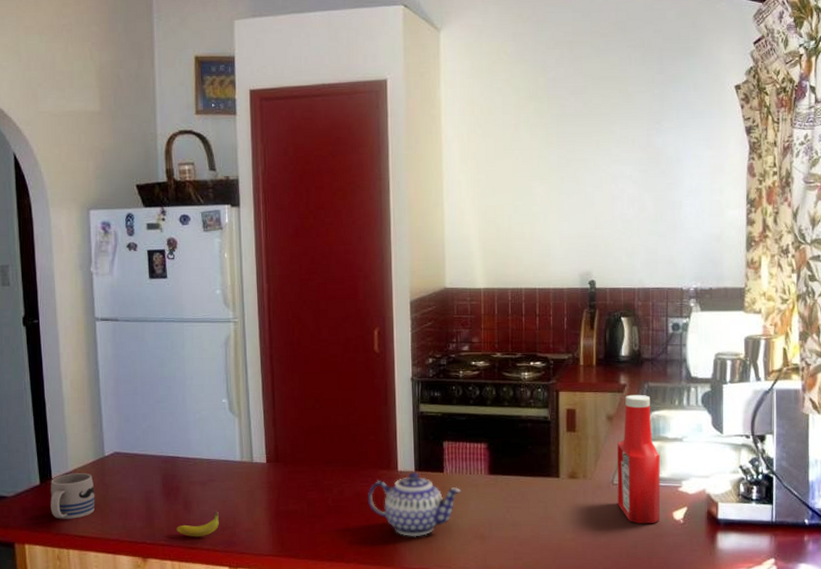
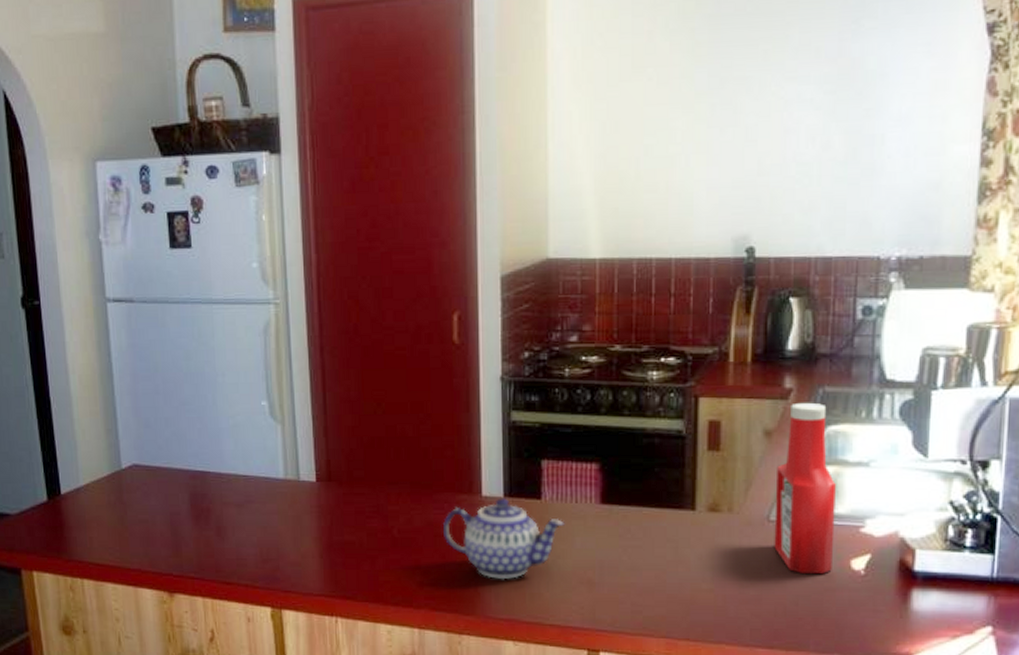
mug: present [50,473,95,519] -> none [59,489,112,543]
fruit: present [176,511,219,537] -> none [208,539,259,570]

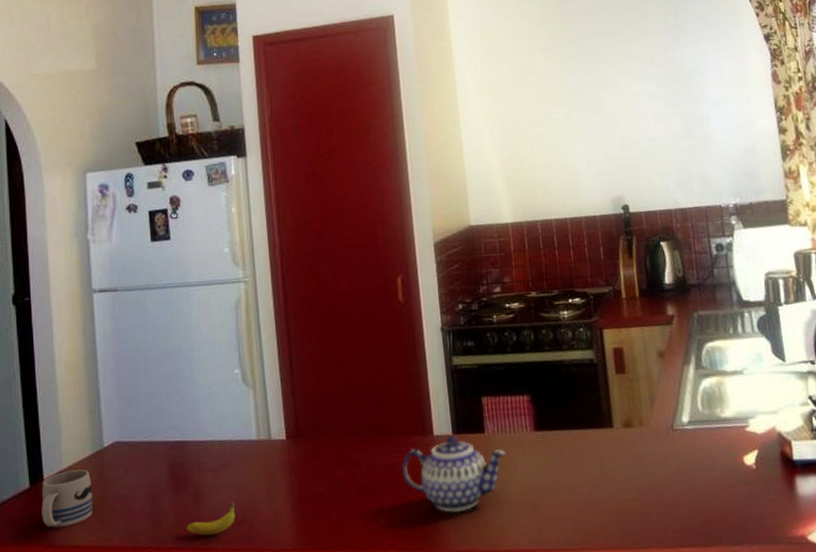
mug: none [59,489,112,543] -> present [41,469,93,528]
fruit: none [208,539,259,570] -> present [186,502,235,536]
ketchup bottle: present [774,402,836,573] -> none [672,325,730,474]

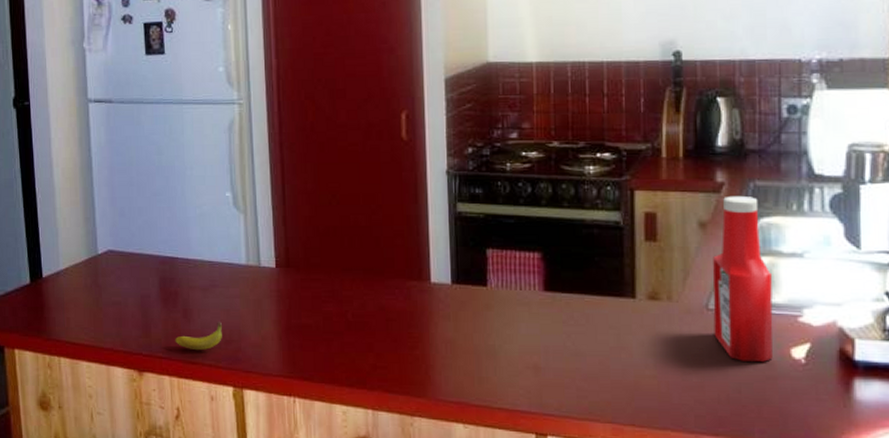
mug: present [41,469,93,528] -> none [41,272,88,323]
teapot: present [402,435,507,513] -> none [395,284,510,364]
ketchup bottle: none [672,325,730,474] -> present [712,195,774,362]

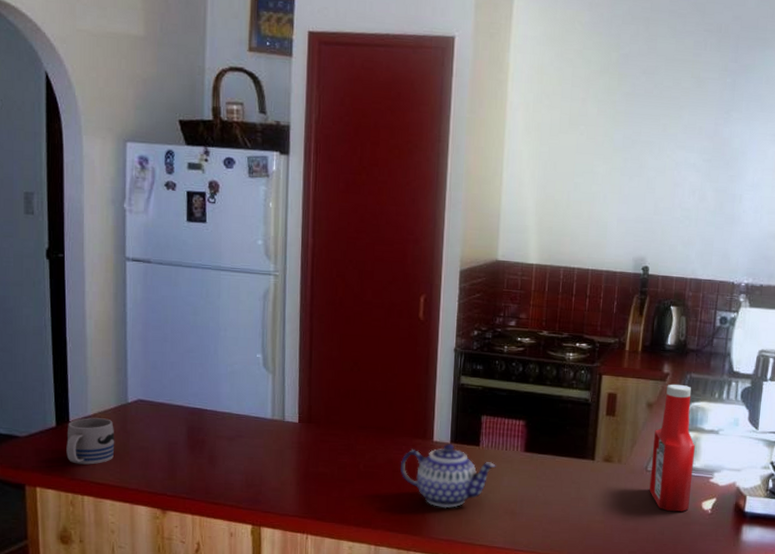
mug: none [41,272,88,323] -> present [66,417,115,465]
fruit: present [175,322,222,351] -> none [199,468,245,493]
teapot: none [395,284,510,364] -> present [400,443,496,509]

